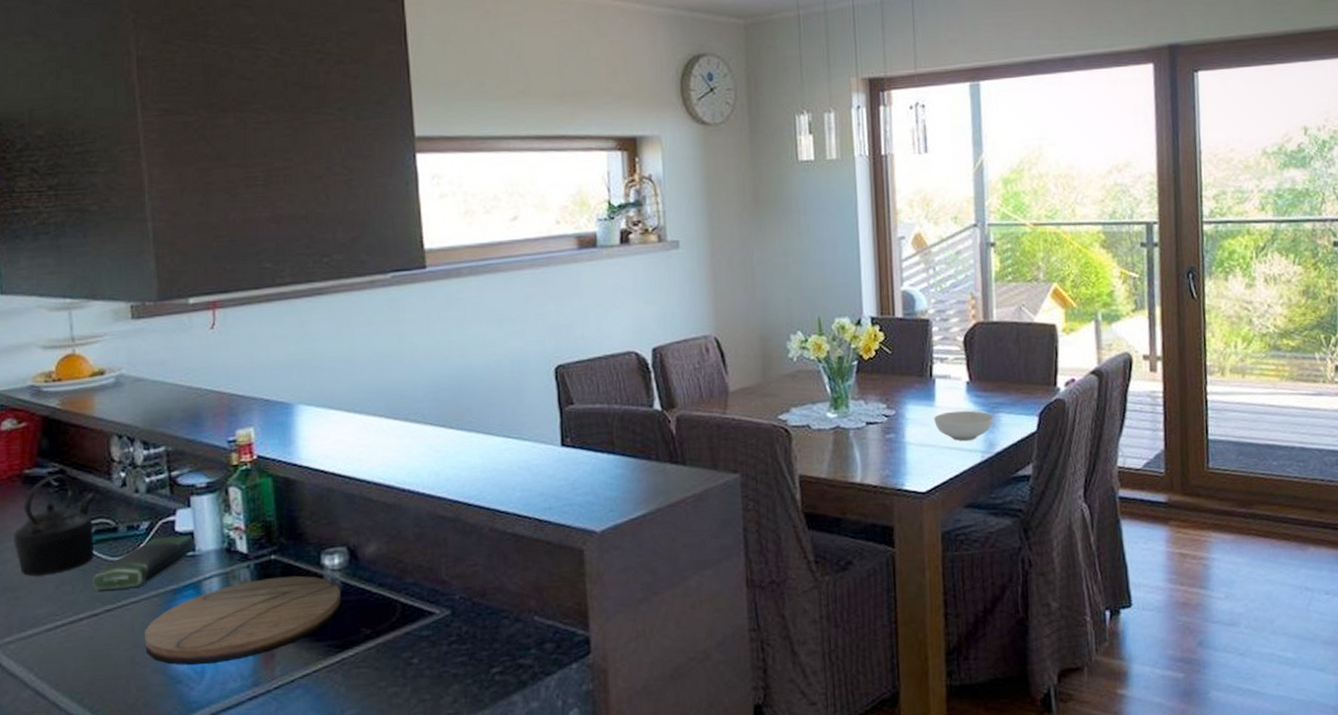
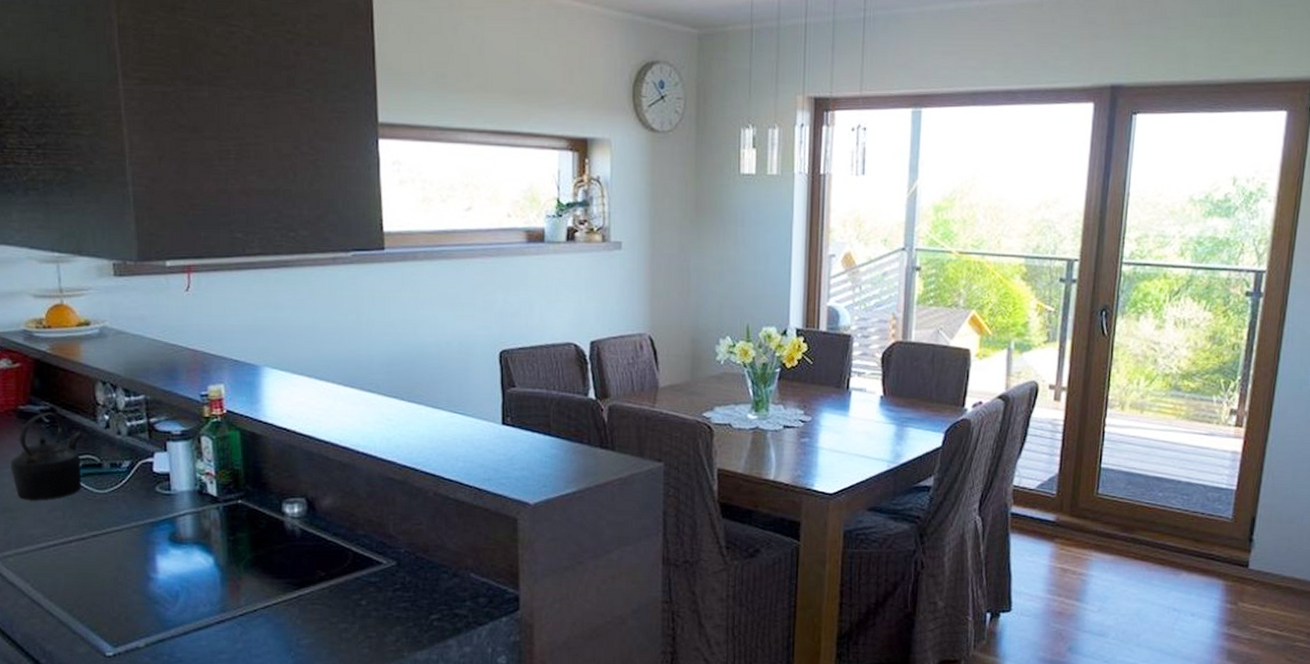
mobile phone: present [93,535,195,591] -> none [80,476,171,519]
cutting board: present [145,575,342,665] -> none [126,519,300,589]
bowl: present [933,410,994,441] -> none [846,422,902,450]

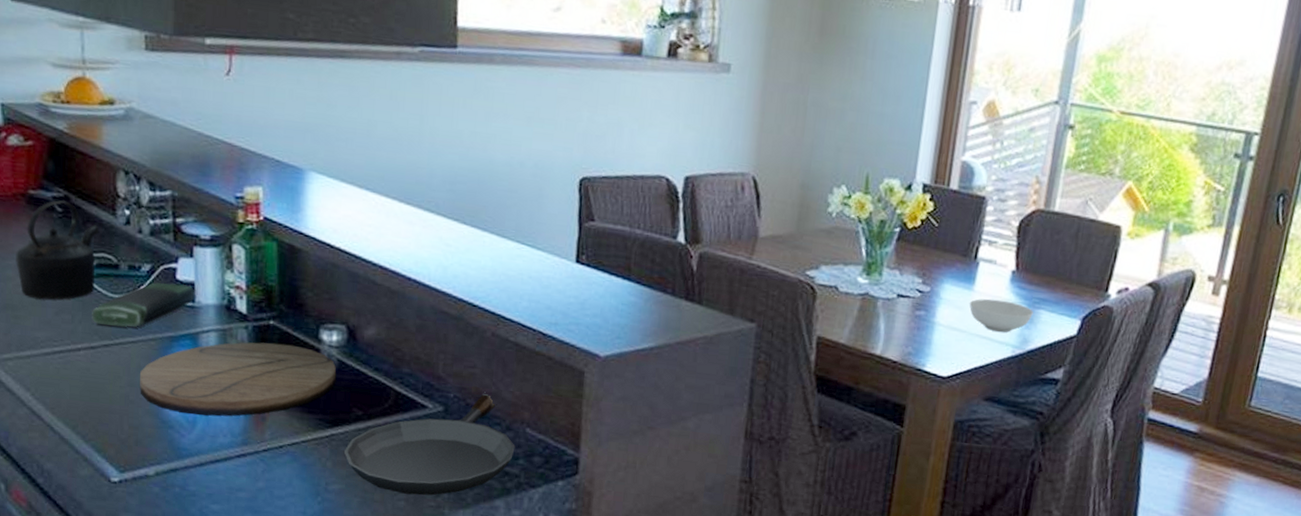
mobile phone: none [80,476,171,519] -> present [92,283,195,328]
cutting board: none [126,519,300,589] -> present [140,342,337,416]
frying pan: none [311,545,462,642] -> present [343,392,515,496]
bowl: none [846,422,902,450] -> present [969,298,1033,333]

